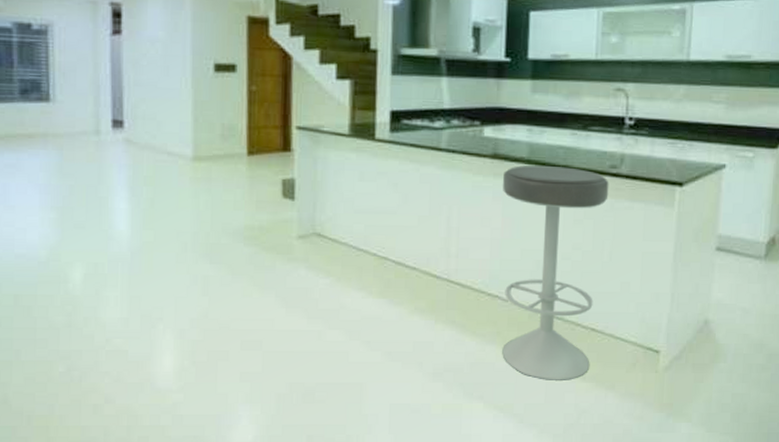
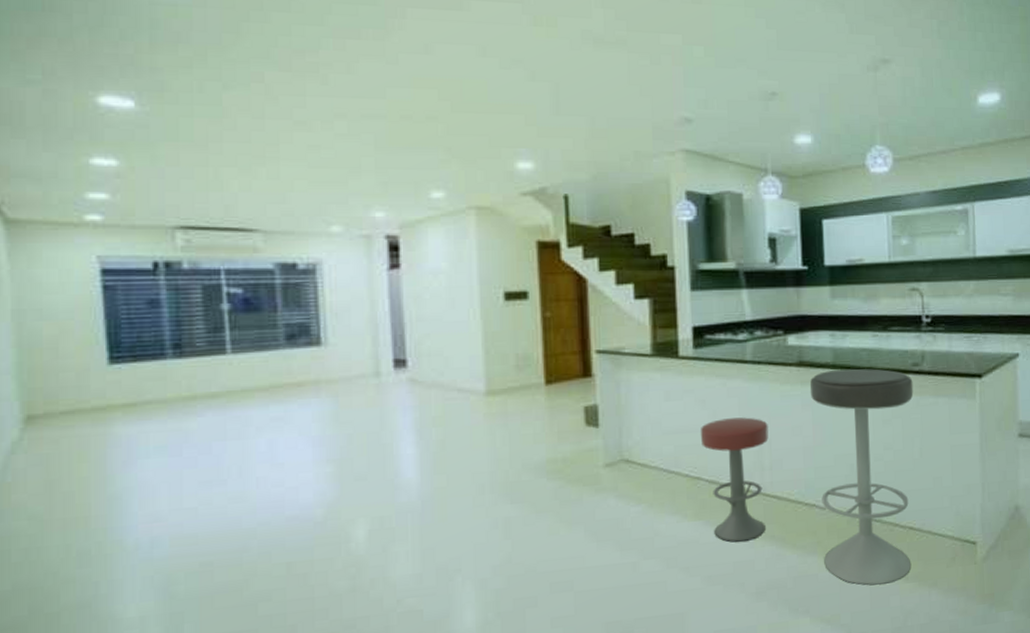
bar stool: none [390,203,458,323] -> present [700,417,769,542]

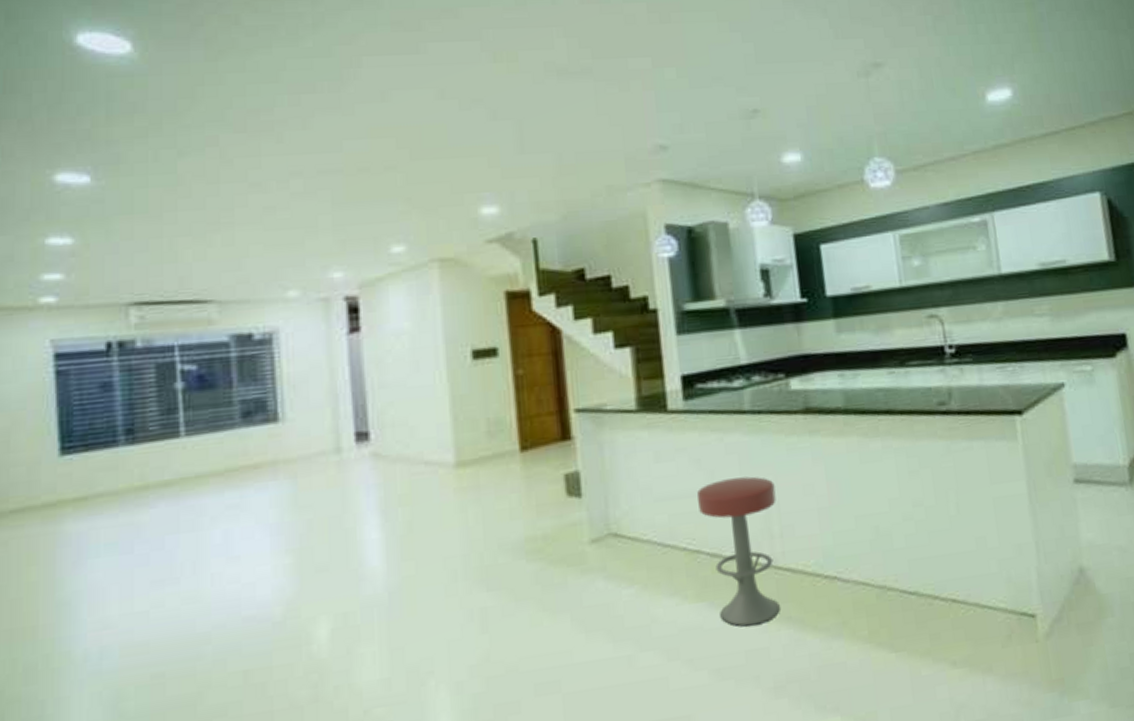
bar stool: present [809,368,914,586] -> none [819,411,959,674]

